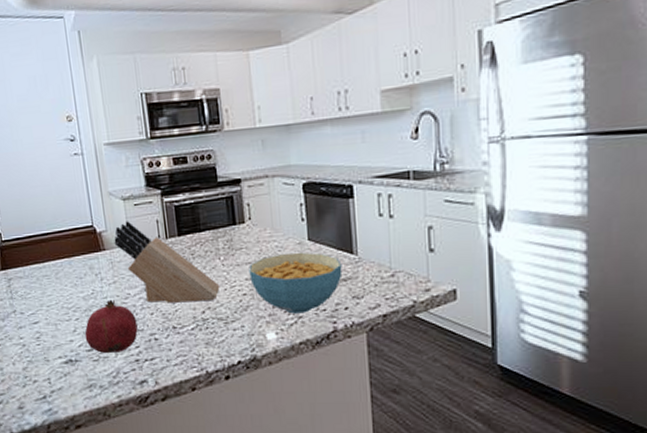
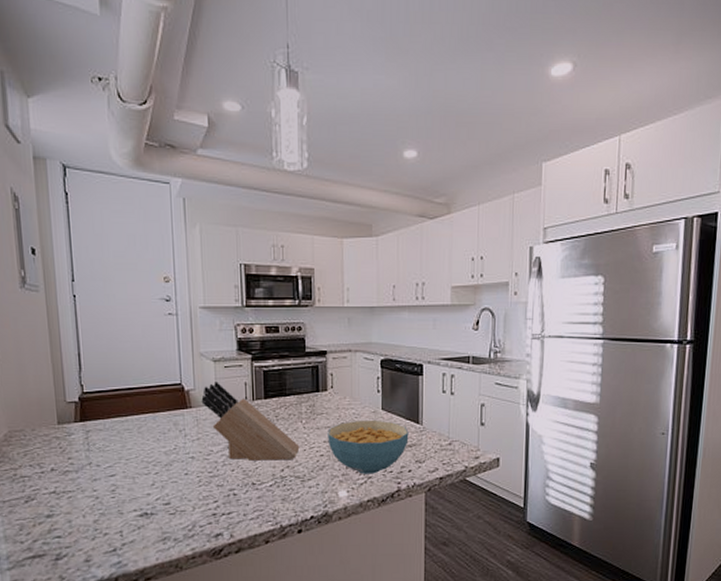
fruit: present [84,300,138,354] -> none [163,456,218,508]

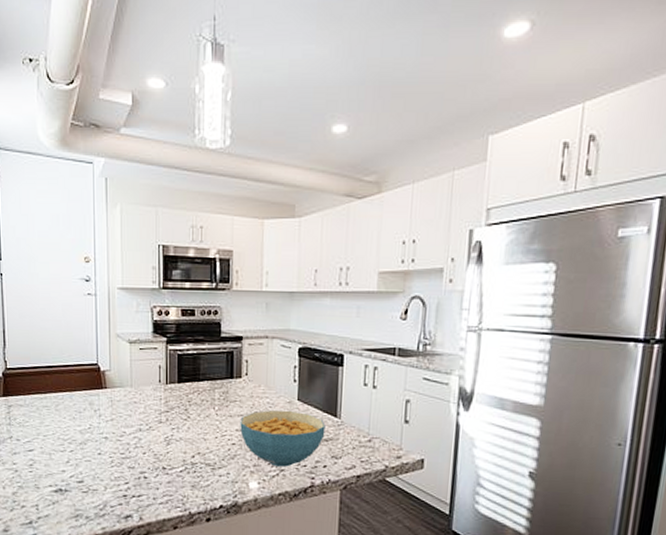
knife block: present [201,382,300,461] -> none [116,363,212,447]

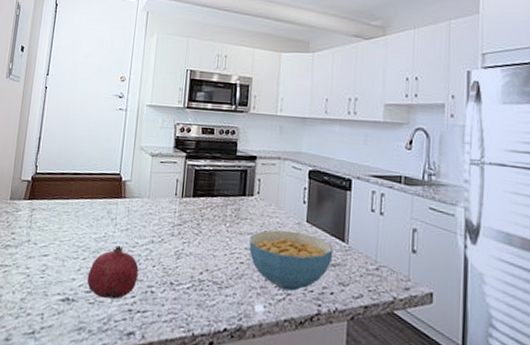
fruit: none [77,436,129,487] -> present [87,246,139,300]

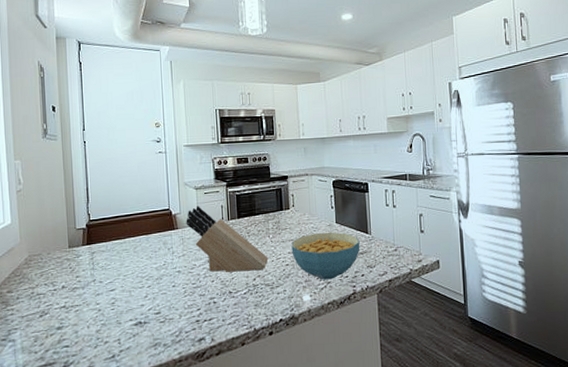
fruit: present [87,246,139,300] -> none [154,270,200,316]
knife block: none [135,175,221,264] -> present [186,206,269,272]

